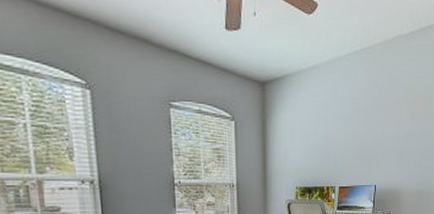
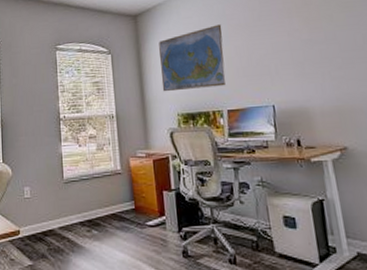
world map: none [284,106,345,166] -> present [159,24,226,92]

